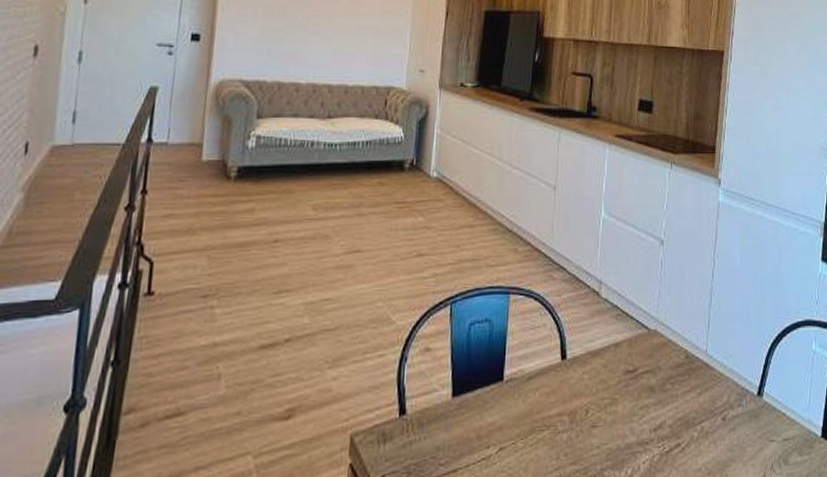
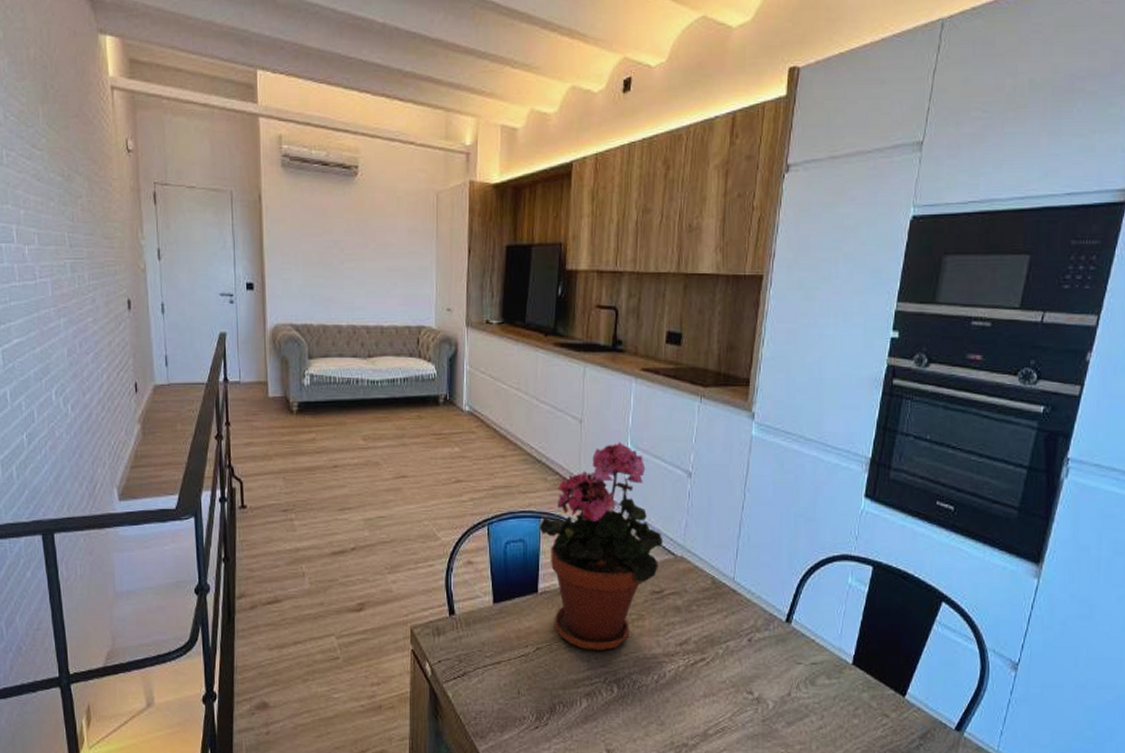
potted plant: none [507,208,636,446] -> present [539,441,663,652]

